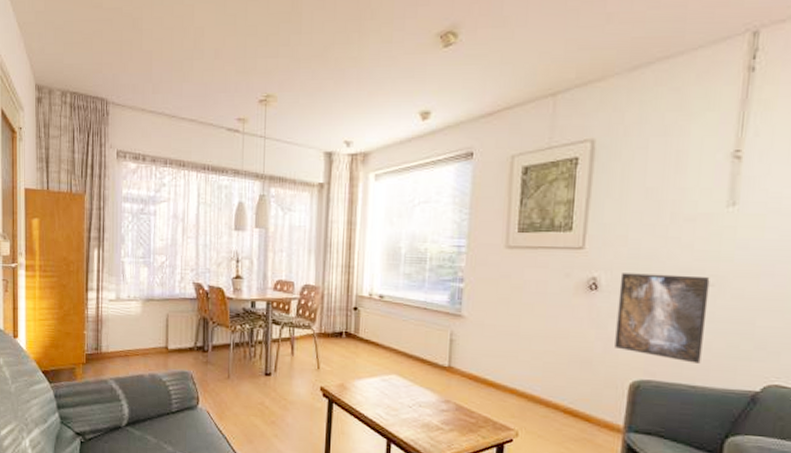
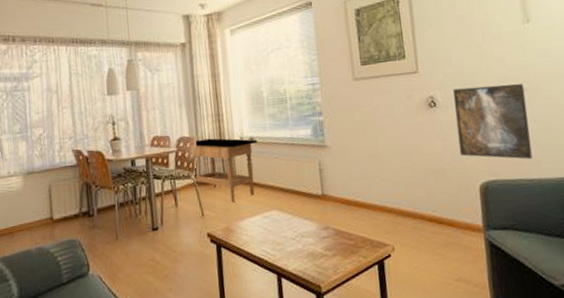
side table: none [313,289,388,359] -> present [194,138,258,202]

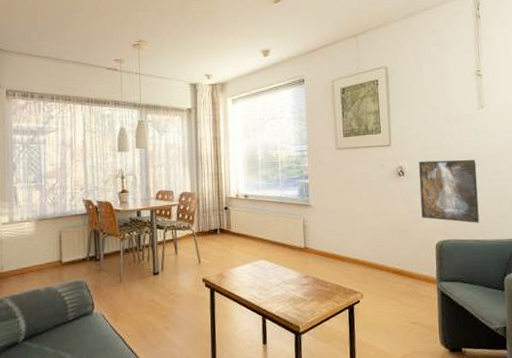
side table: present [194,138,258,202] -> none [193,194,252,251]

